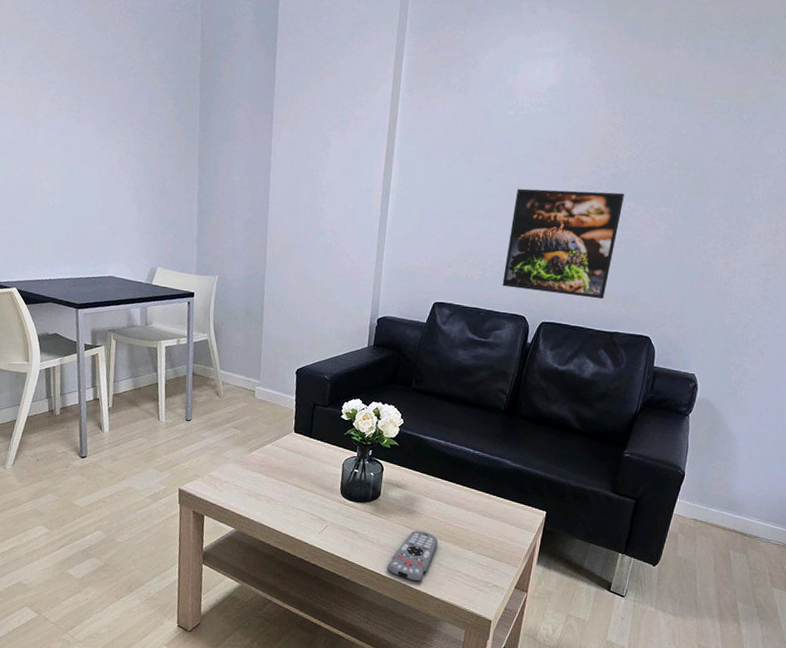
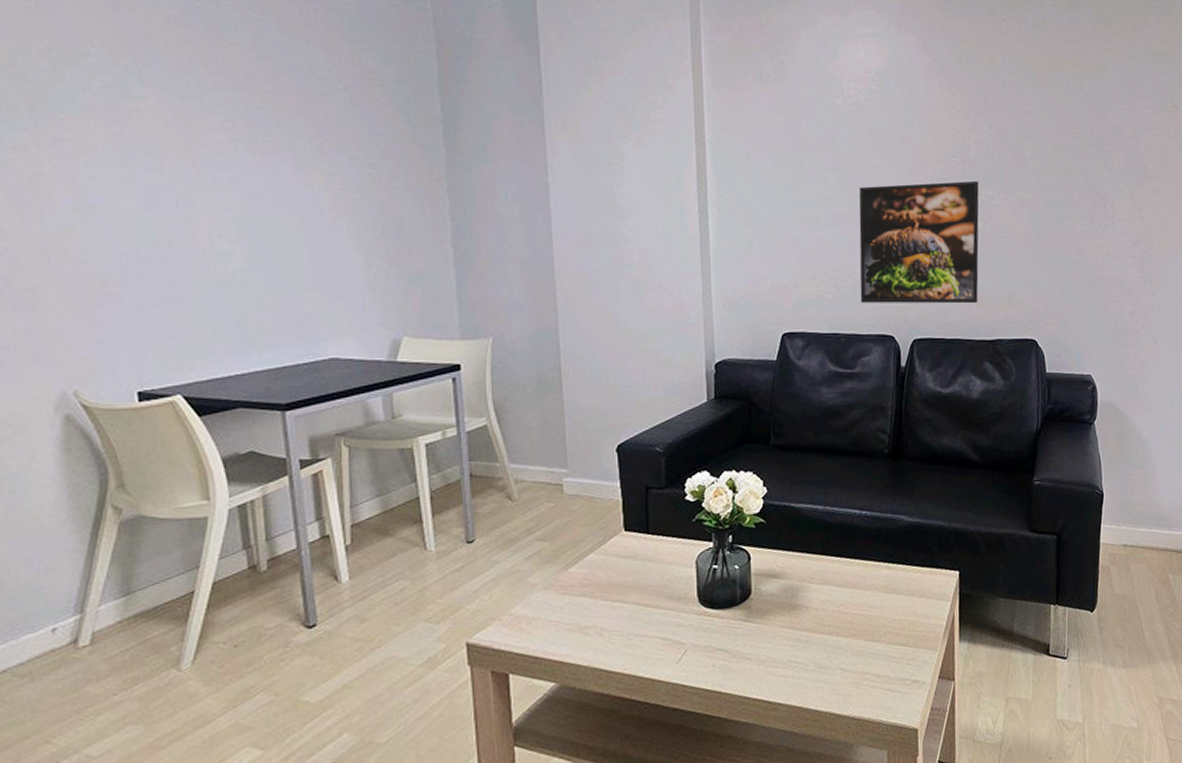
remote control: present [387,530,438,582] -> none [774,629,835,701]

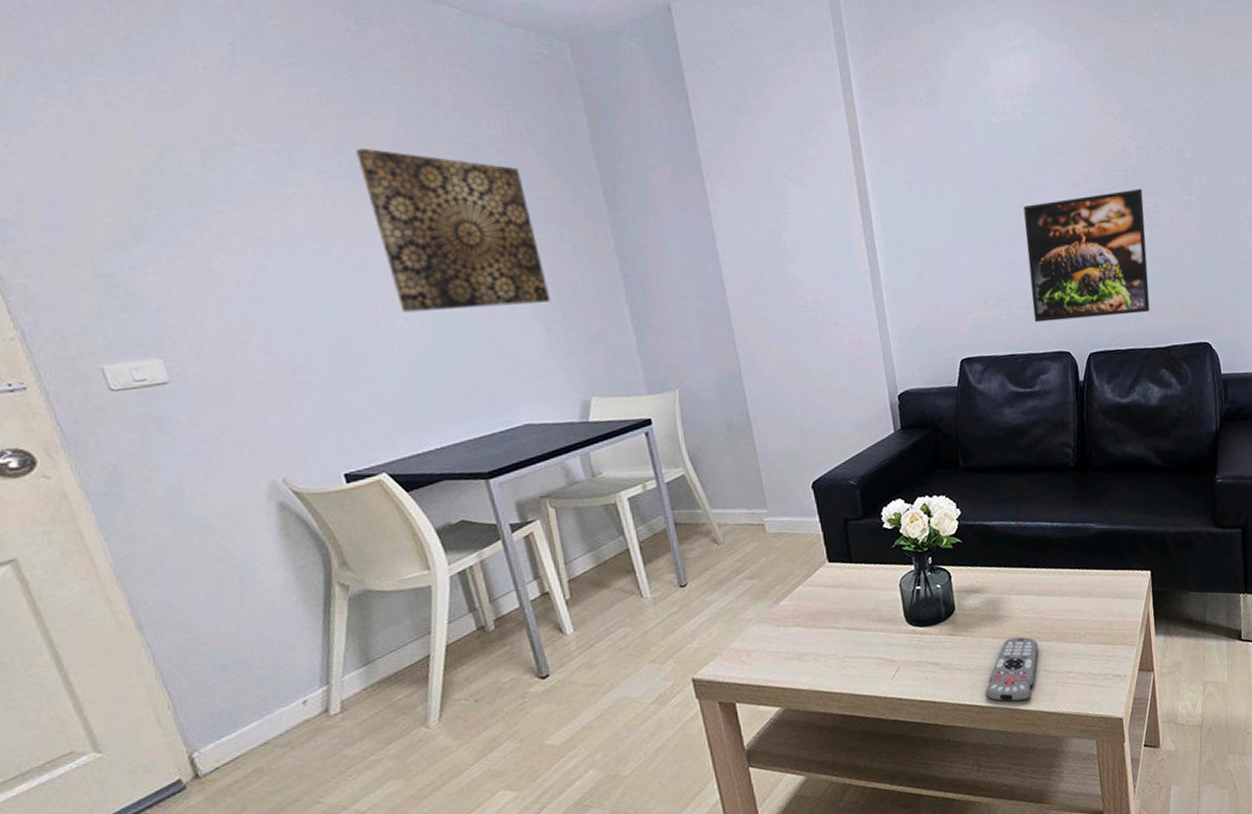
wall art: none [205,70,376,237] -> present [356,148,551,313]
remote control: none [774,629,835,701] -> present [985,636,1038,703]

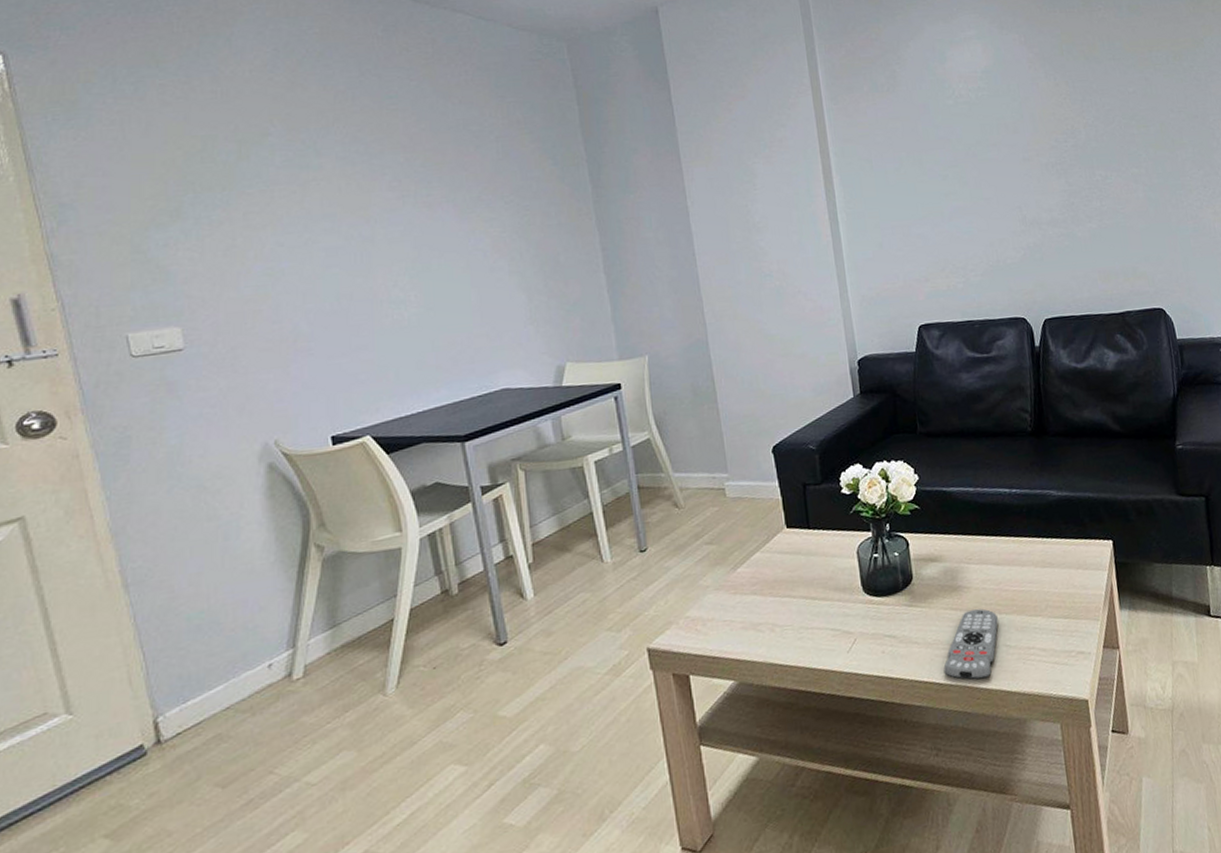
wall art: present [356,148,551,313] -> none [372,136,535,284]
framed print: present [1023,188,1150,323] -> none [978,162,1104,290]

